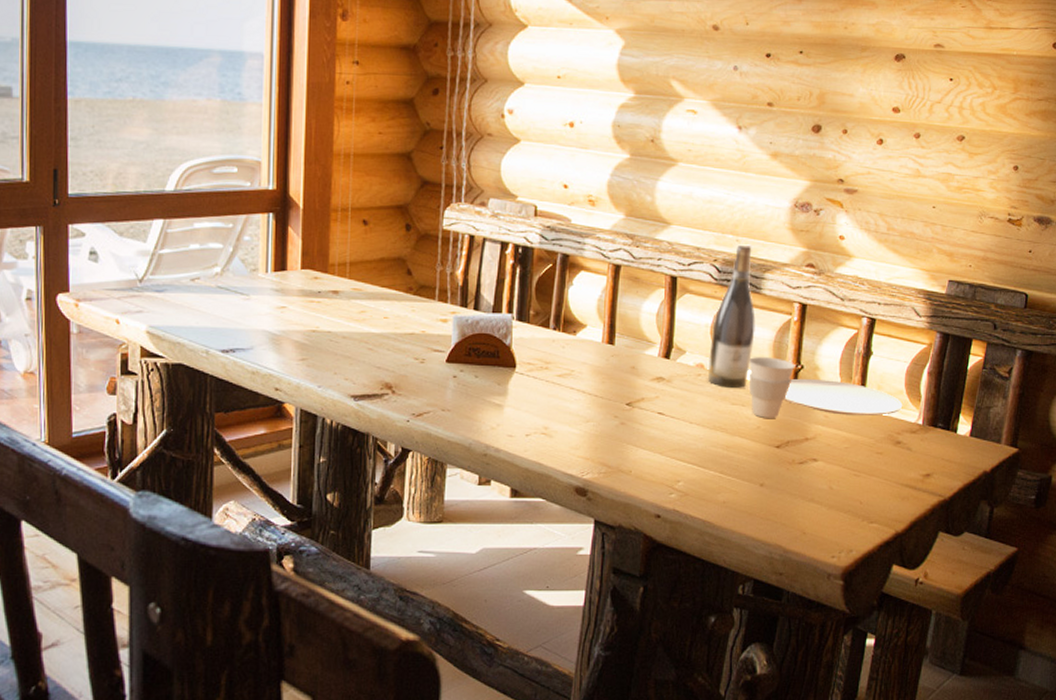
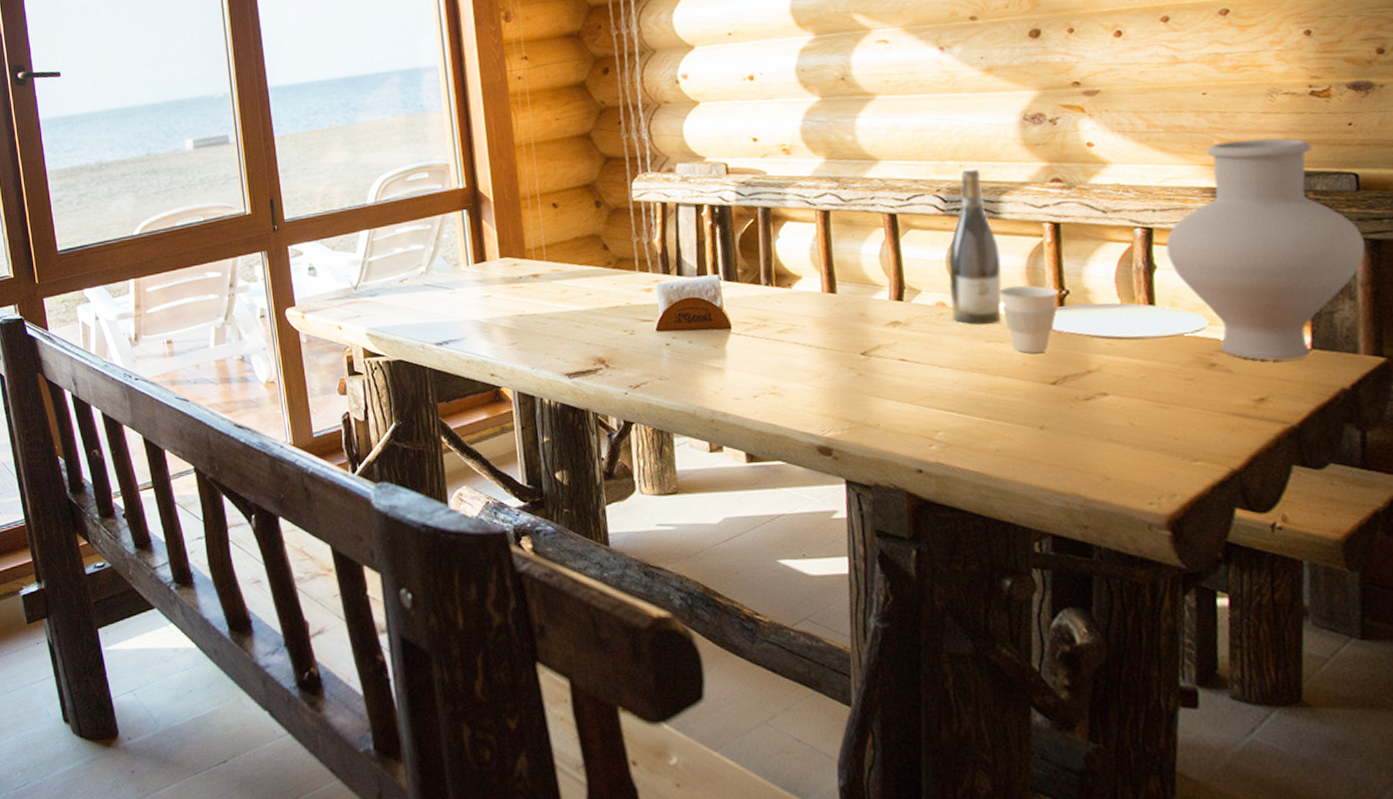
vase: none [882,252,1022,444] -> present [1165,138,1366,361]

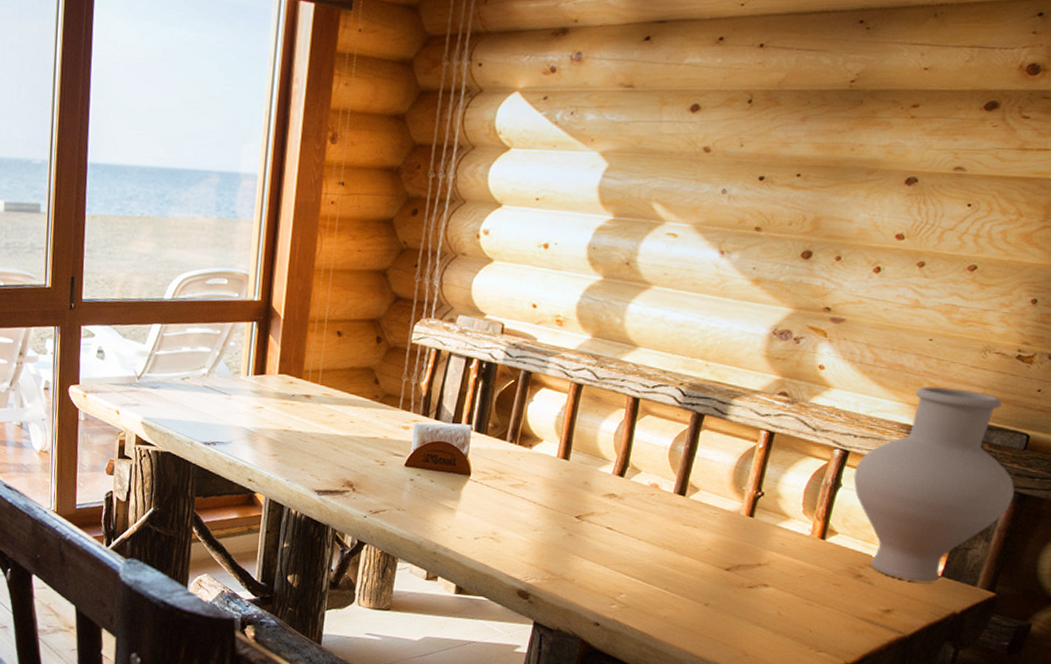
wine bottle: present [948,168,1003,325] -> none [661,369,722,510]
cup: present [999,285,1059,353] -> none [703,481,755,542]
plate: present [1051,302,1210,341] -> none [739,505,869,548]

